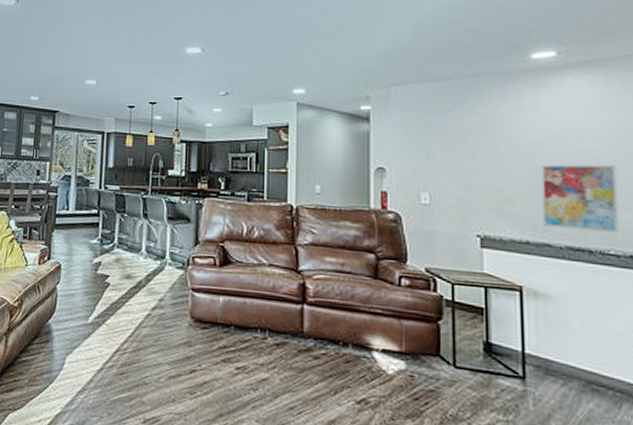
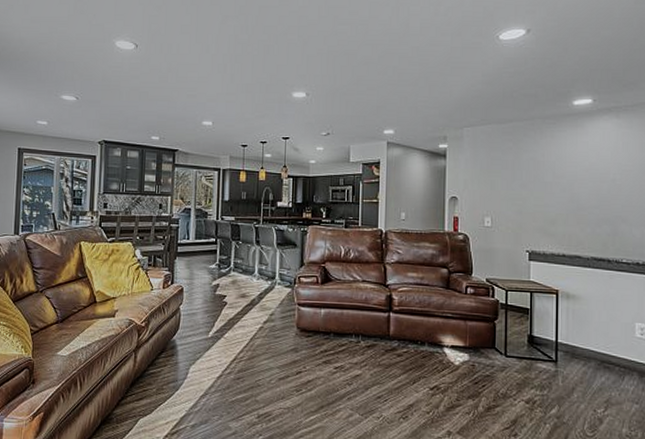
wall art: present [541,164,620,234] -> none [575,191,631,246]

